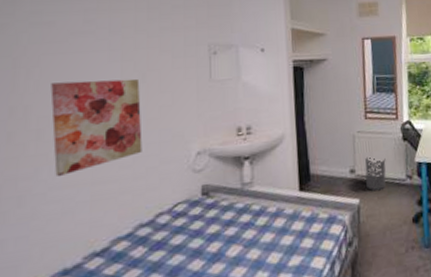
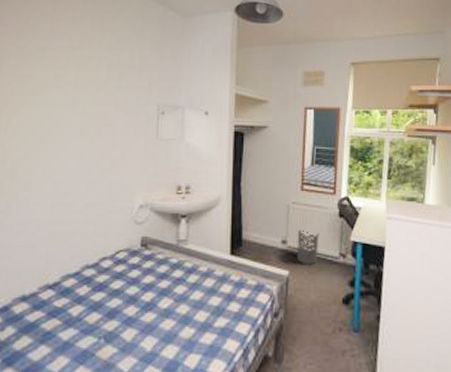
wall art: present [50,78,142,177] -> none [22,130,96,214]

